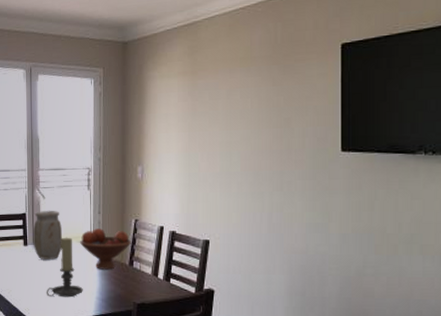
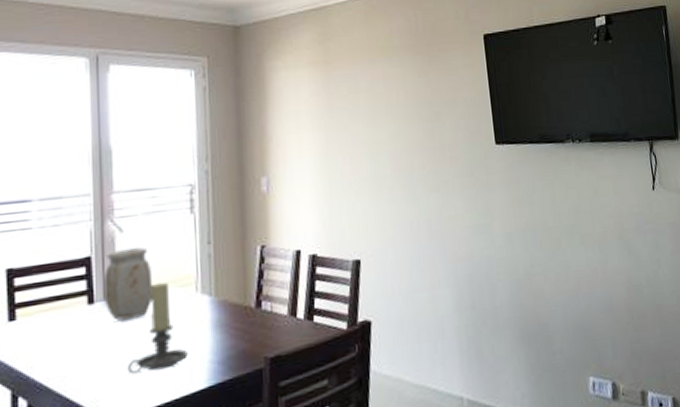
fruit bowl: present [79,228,131,270] -> none [179,262,257,321]

